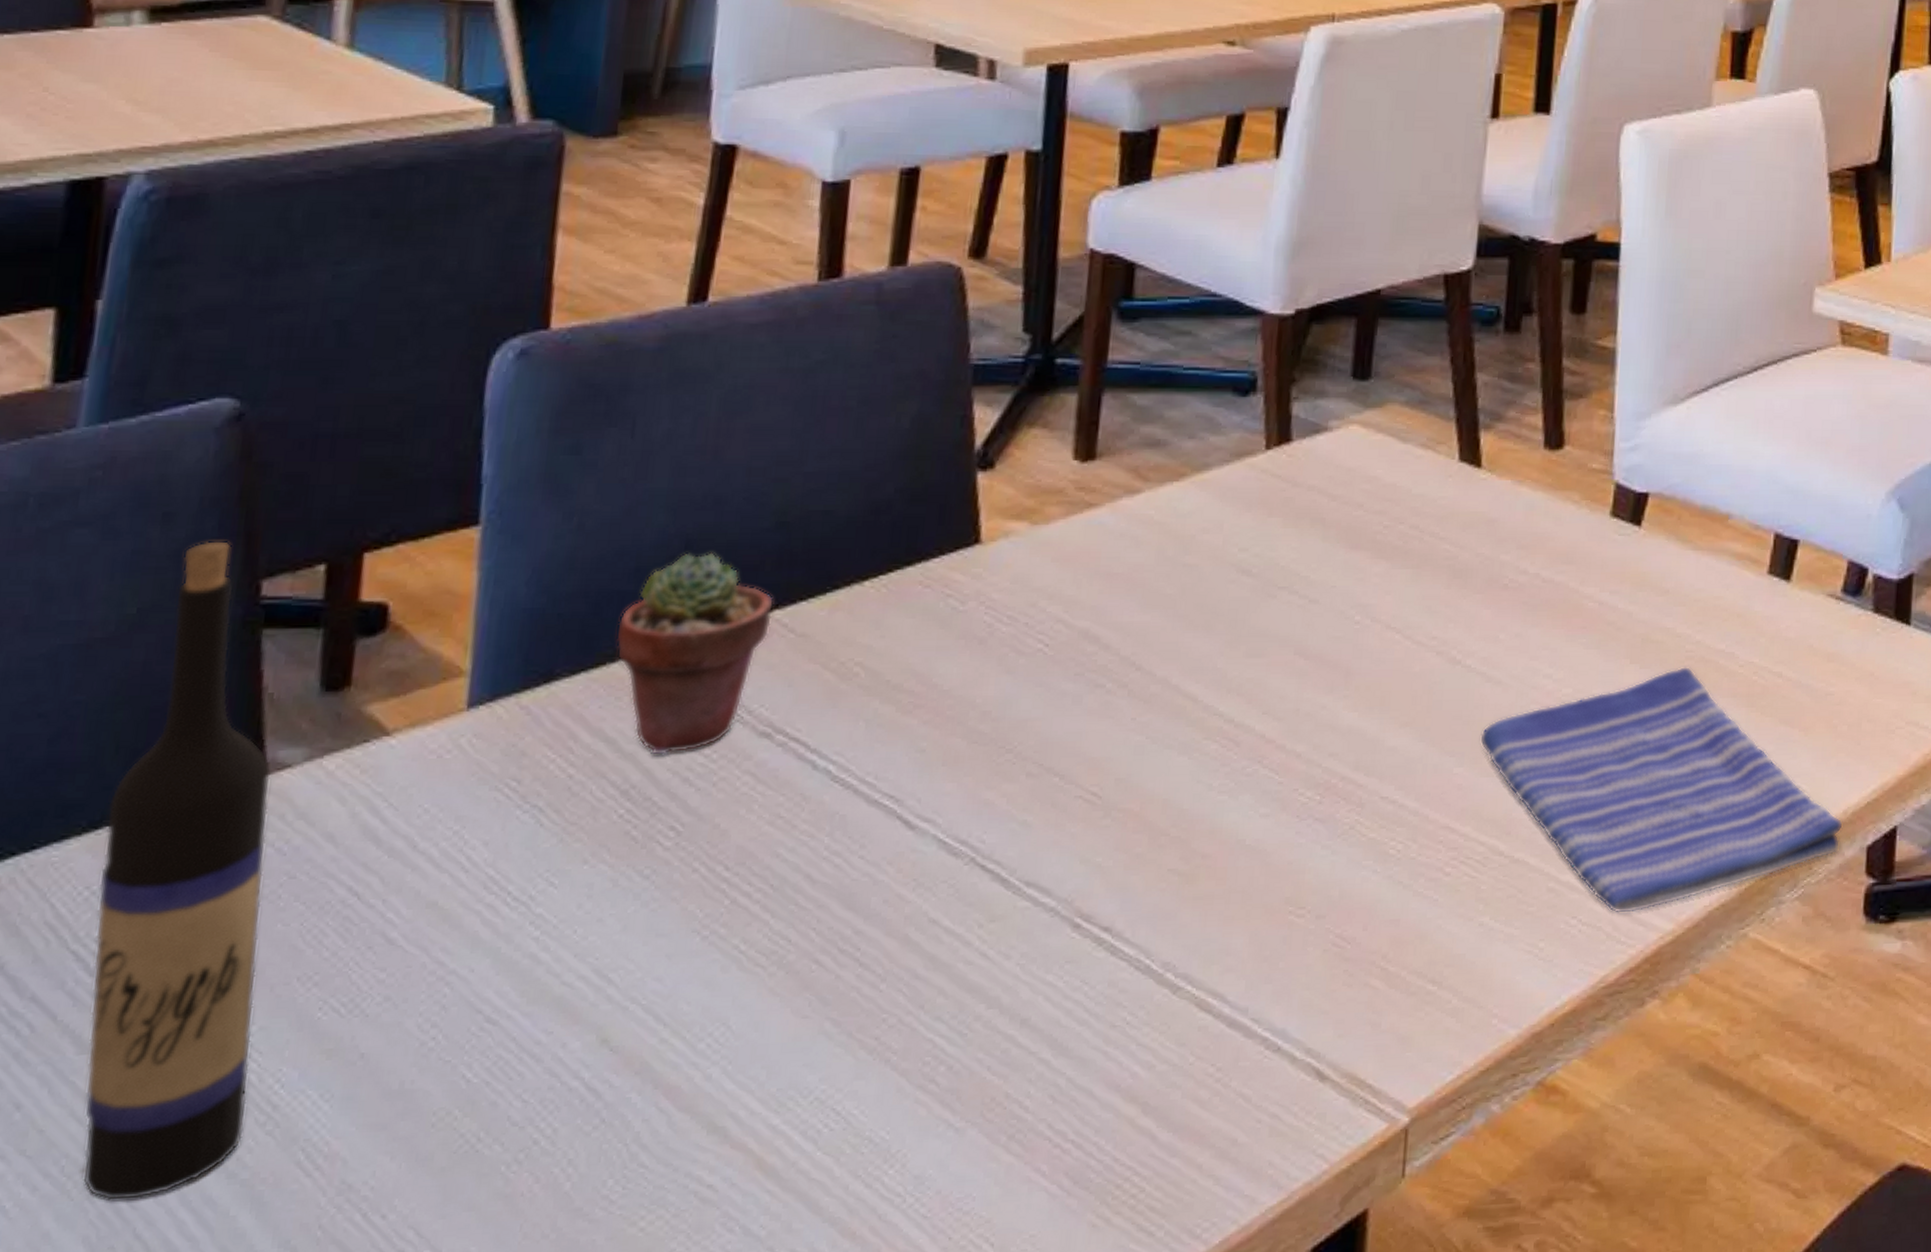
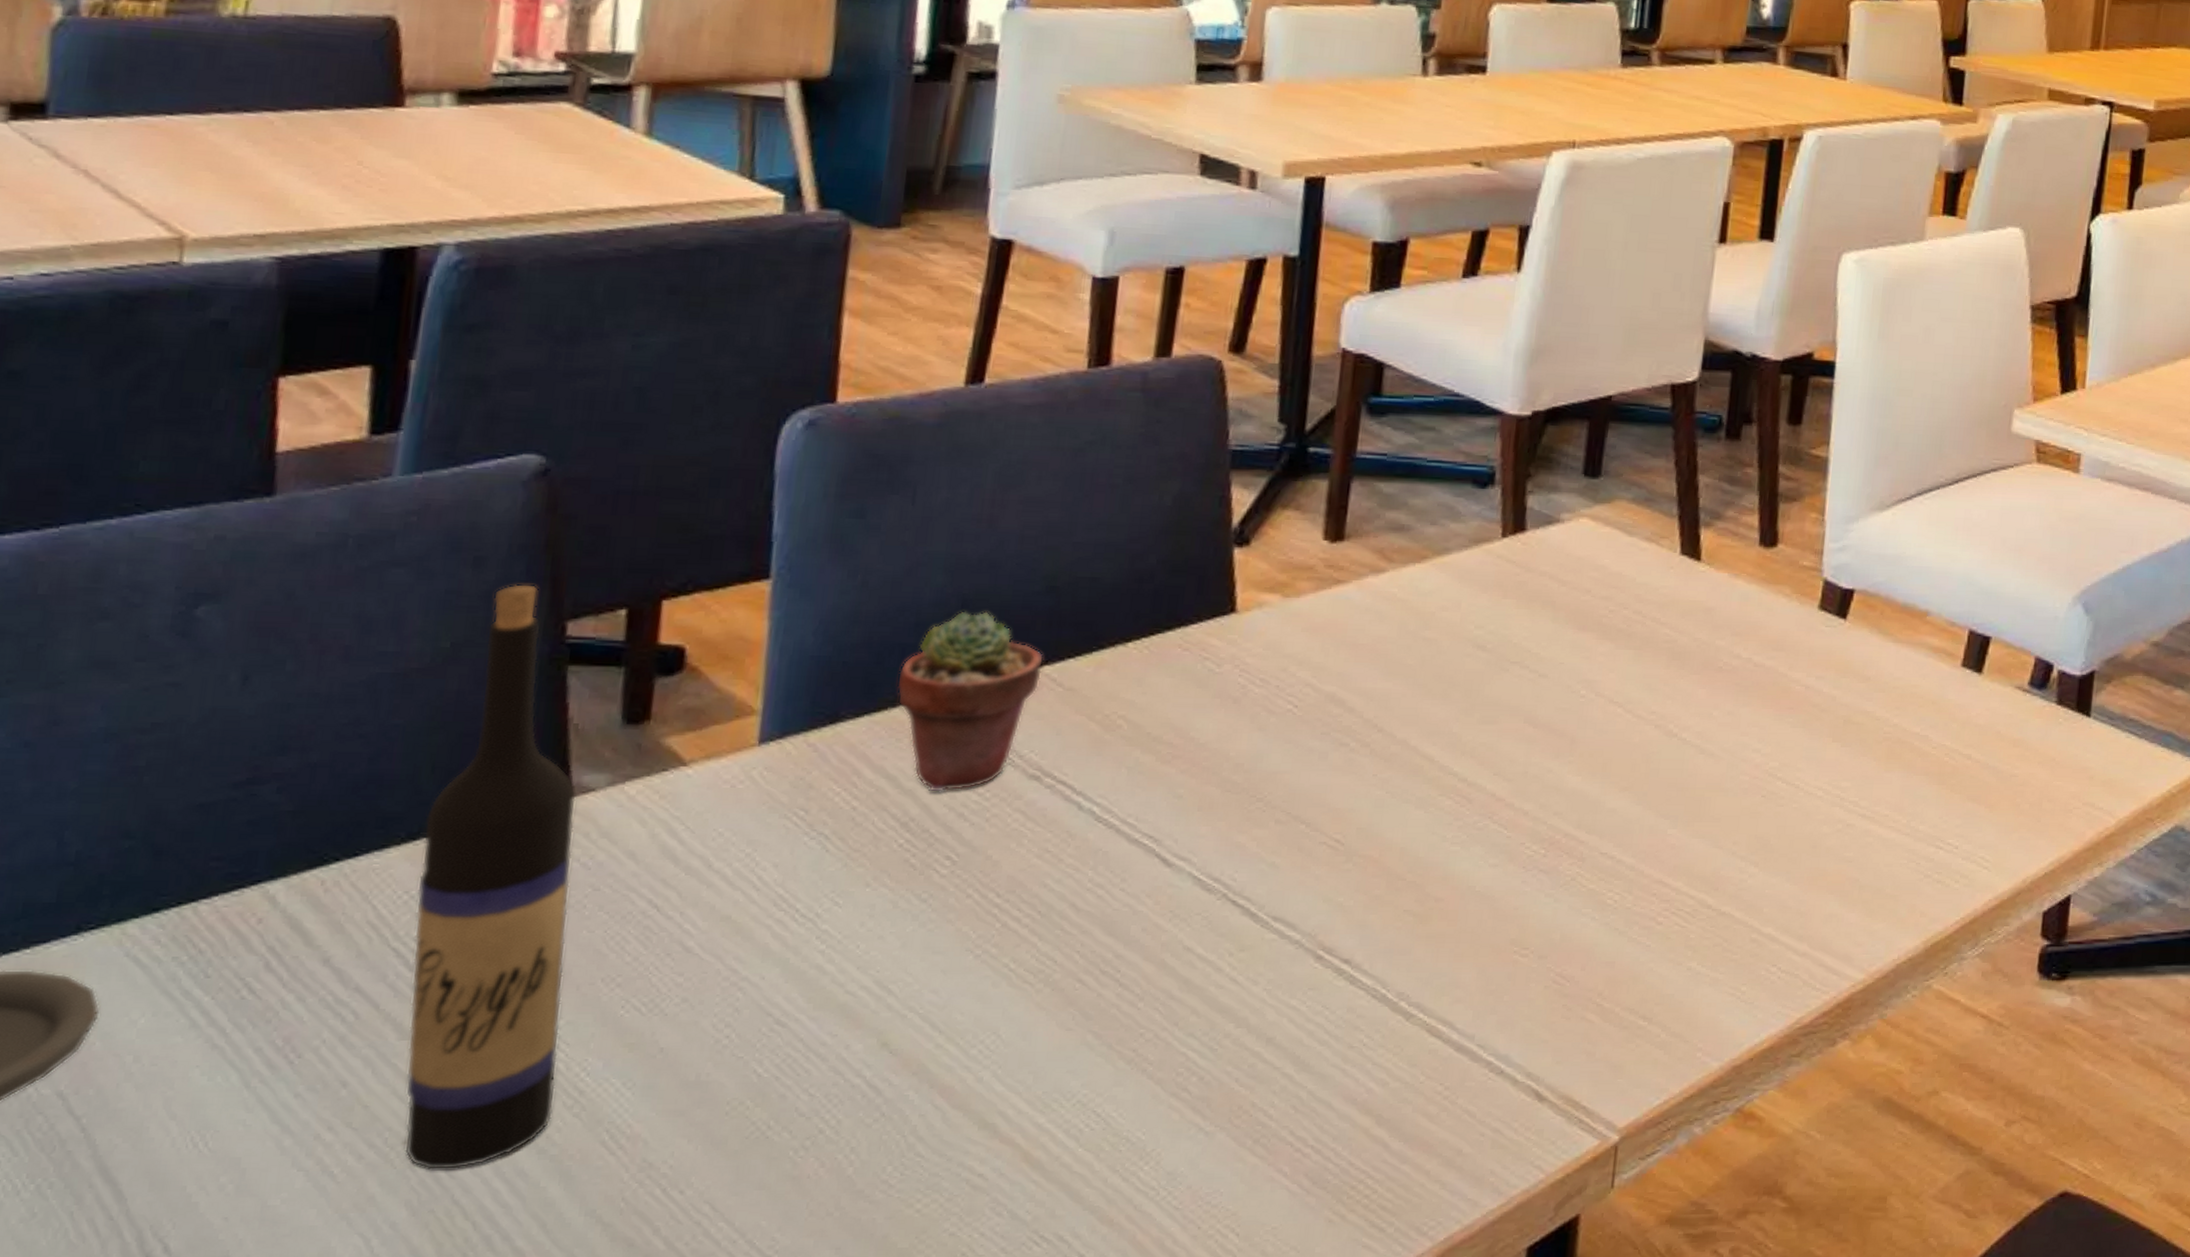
dish towel: present [1481,666,1843,913] -> none [1693,746,2022,963]

